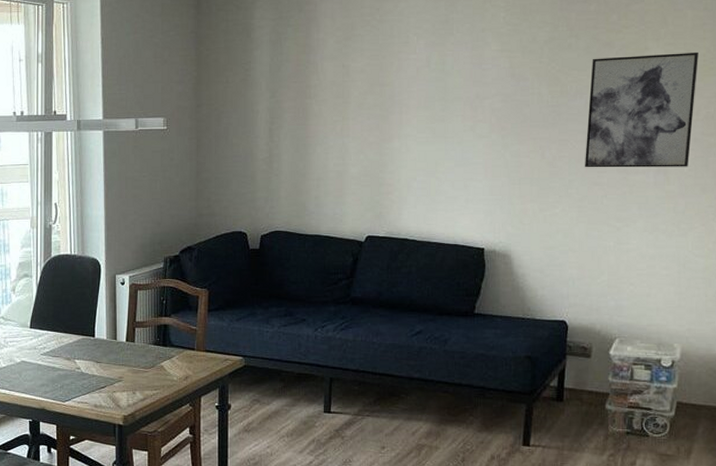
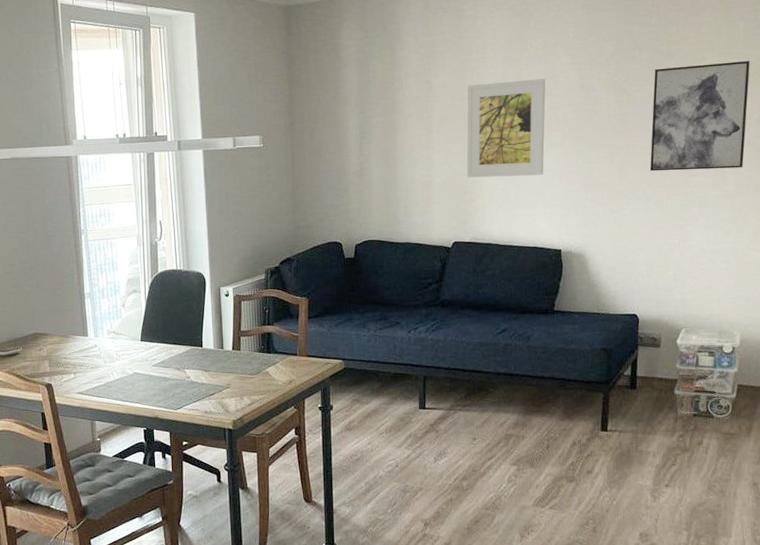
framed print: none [384,66,473,169] -> present [466,79,546,178]

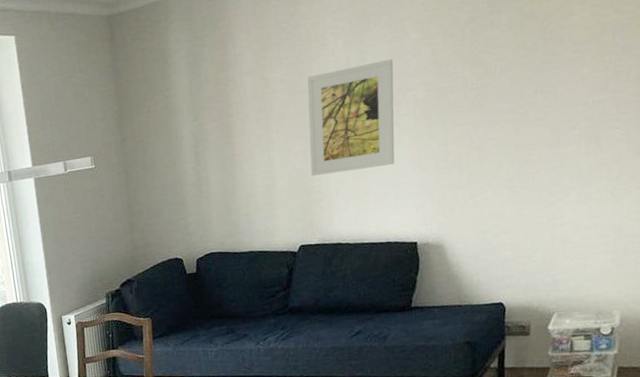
wall art: present [649,60,750,172] -> none [513,9,627,147]

